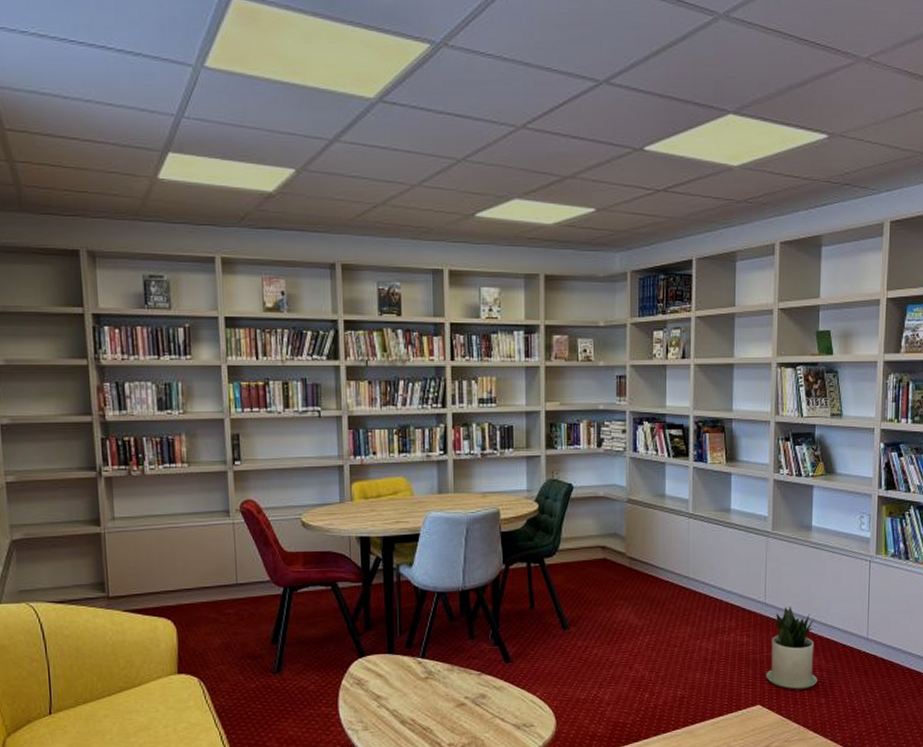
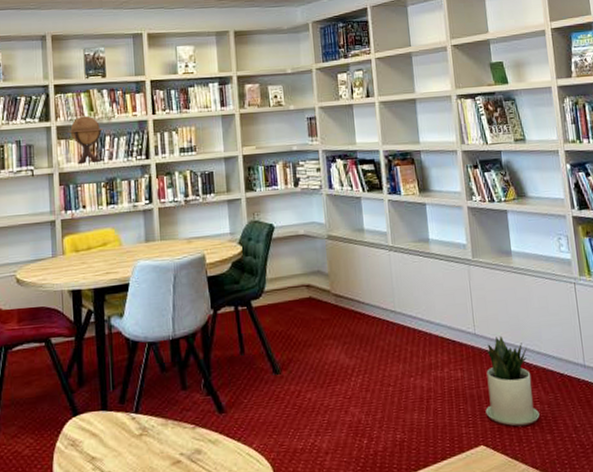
globe: none [358,357,398,409] -> present [67,116,104,165]

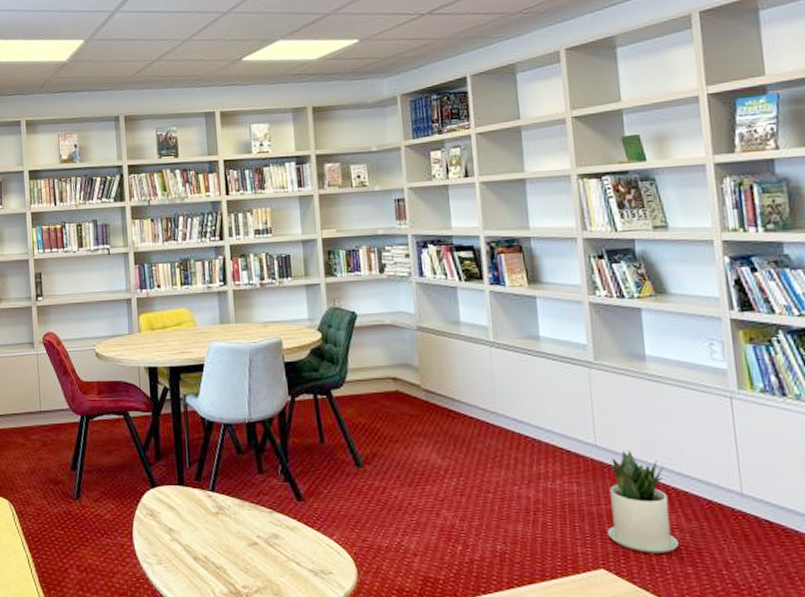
globe: present [67,116,104,165] -> none [141,196,177,245]

